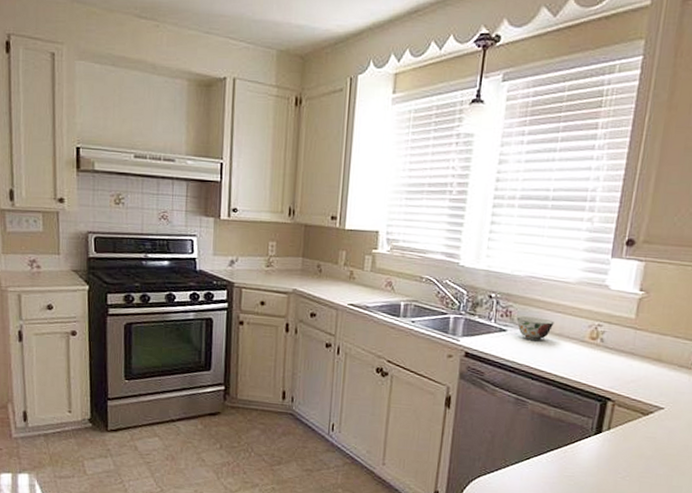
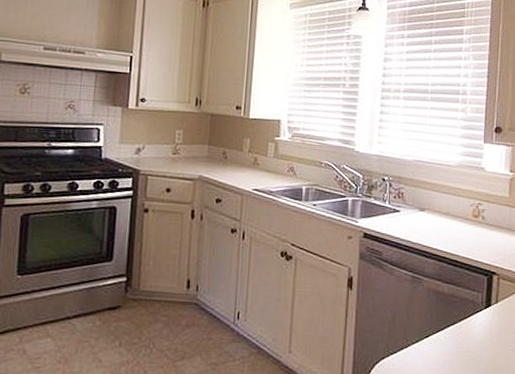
soup bowl: present [516,316,555,341] -> none [408,197,441,221]

